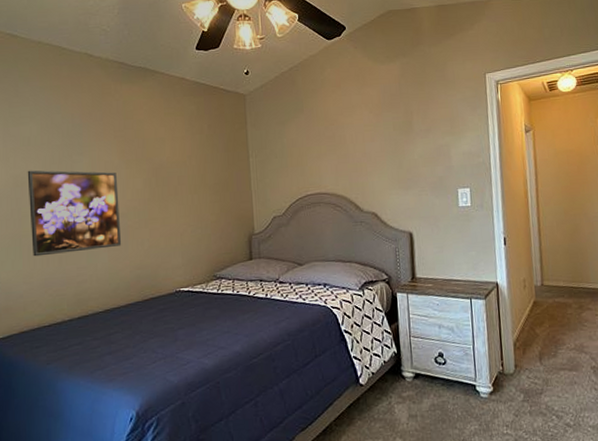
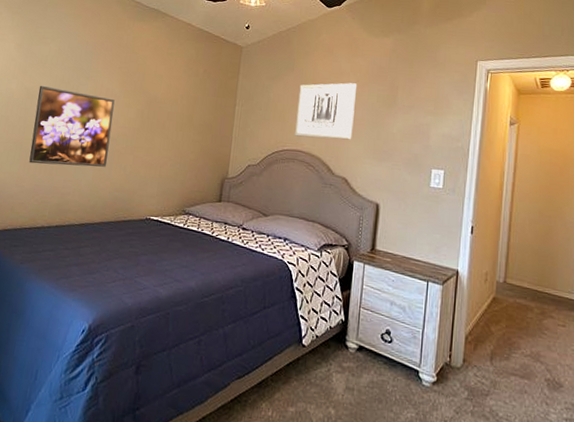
wall art: none [312,115,375,179] -> present [295,83,356,140]

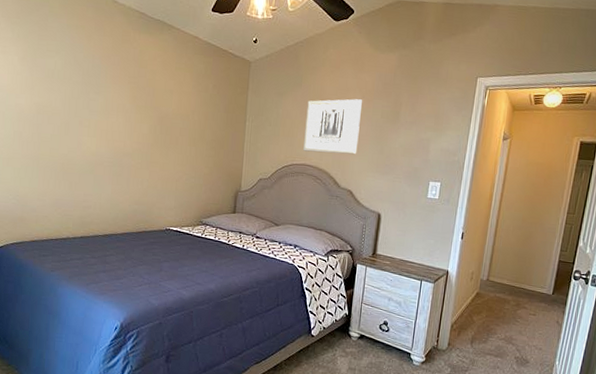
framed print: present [29,85,115,167] -> none [47,100,127,182]

